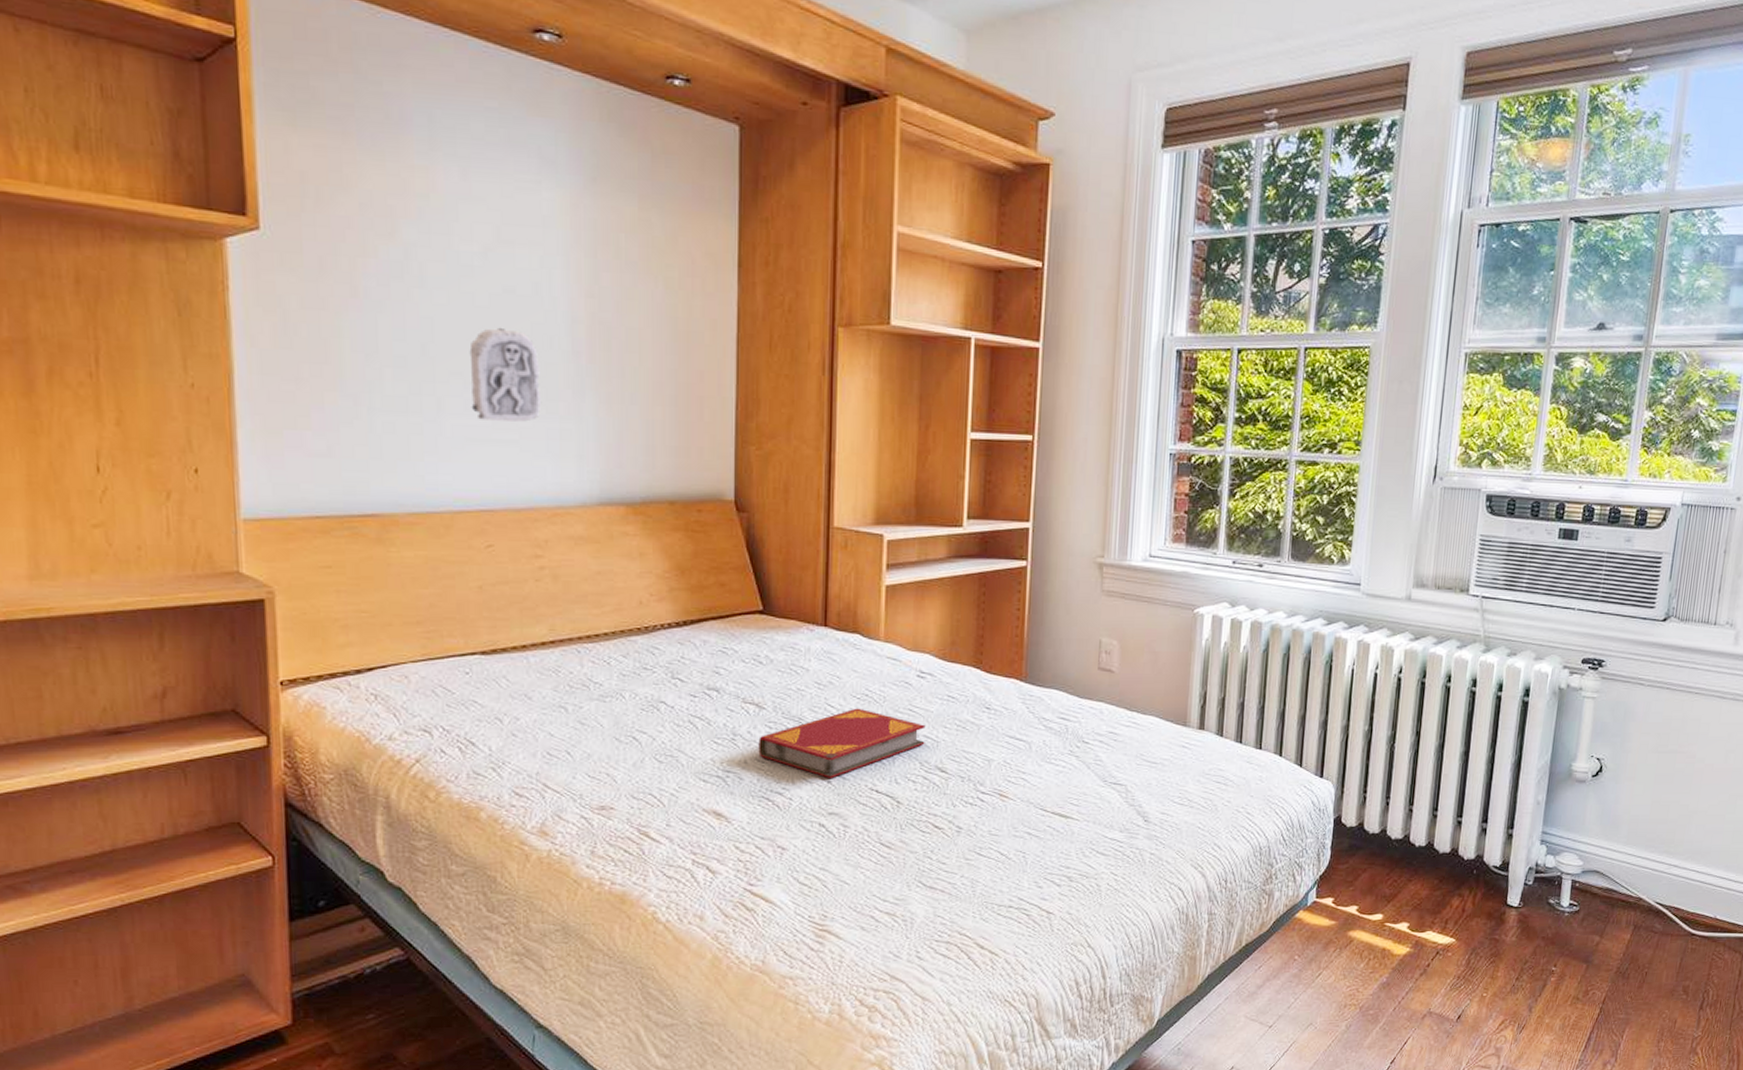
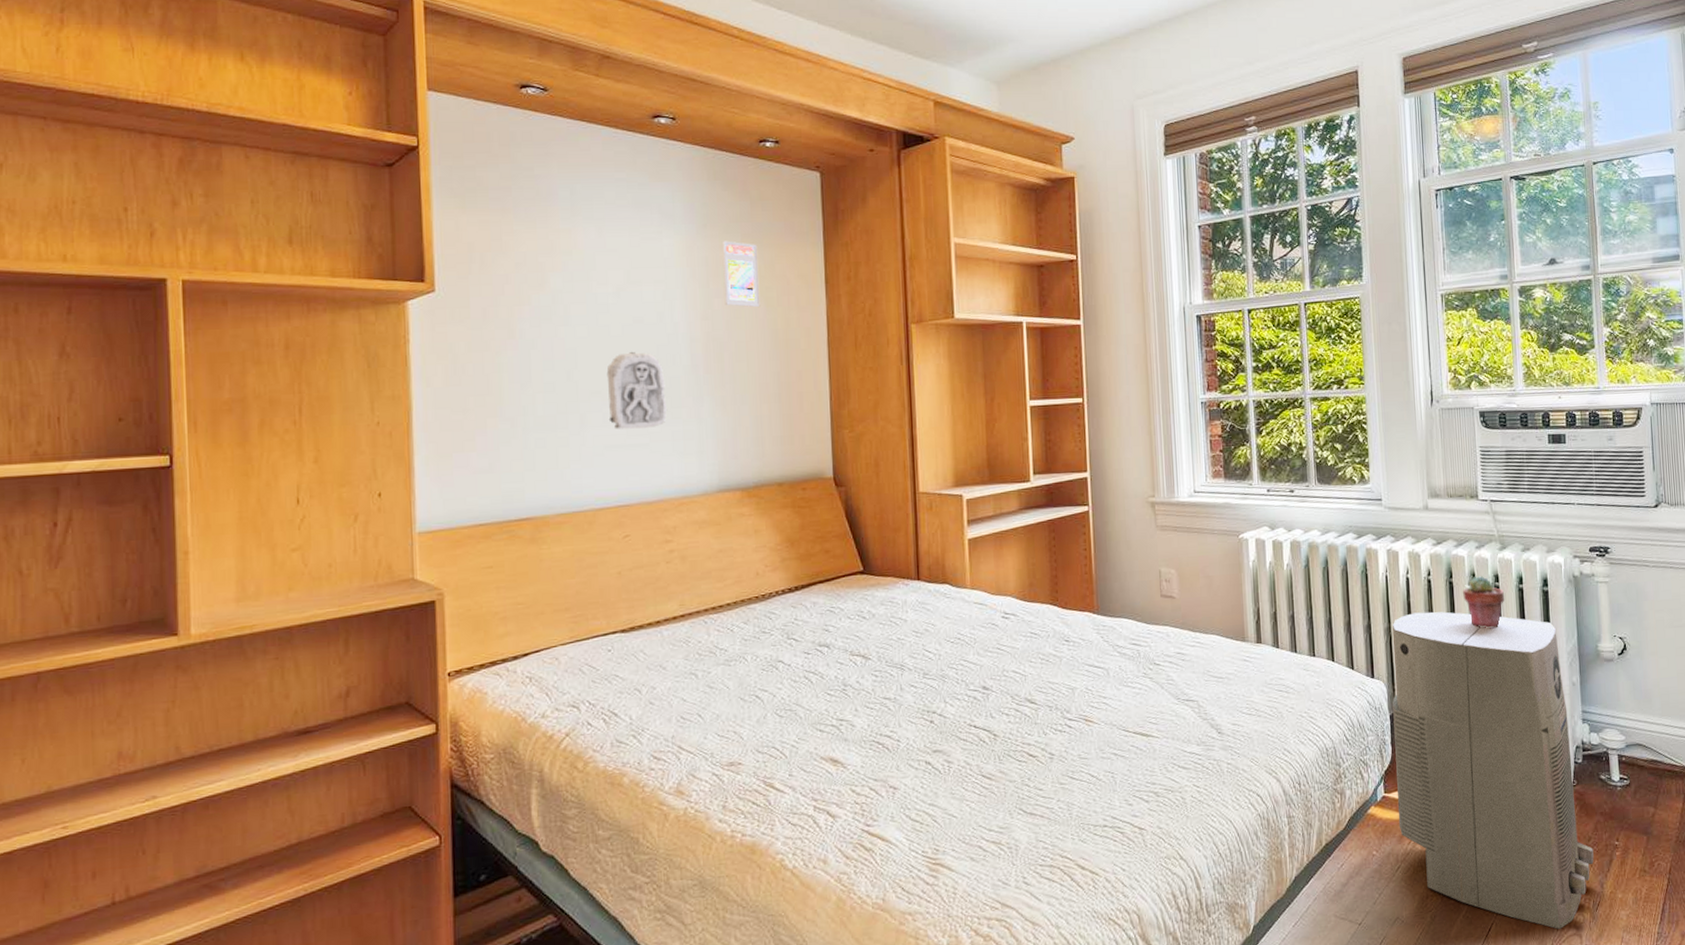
trading card display case: none [614,201,658,287] -> present [722,241,760,307]
hardback book: present [758,708,926,778] -> none [866,651,1014,718]
air purifier: none [1326,712,1530,1048] -> present [1392,611,1594,929]
potted succulent: none [1434,679,1480,737] -> present [1463,576,1504,629]

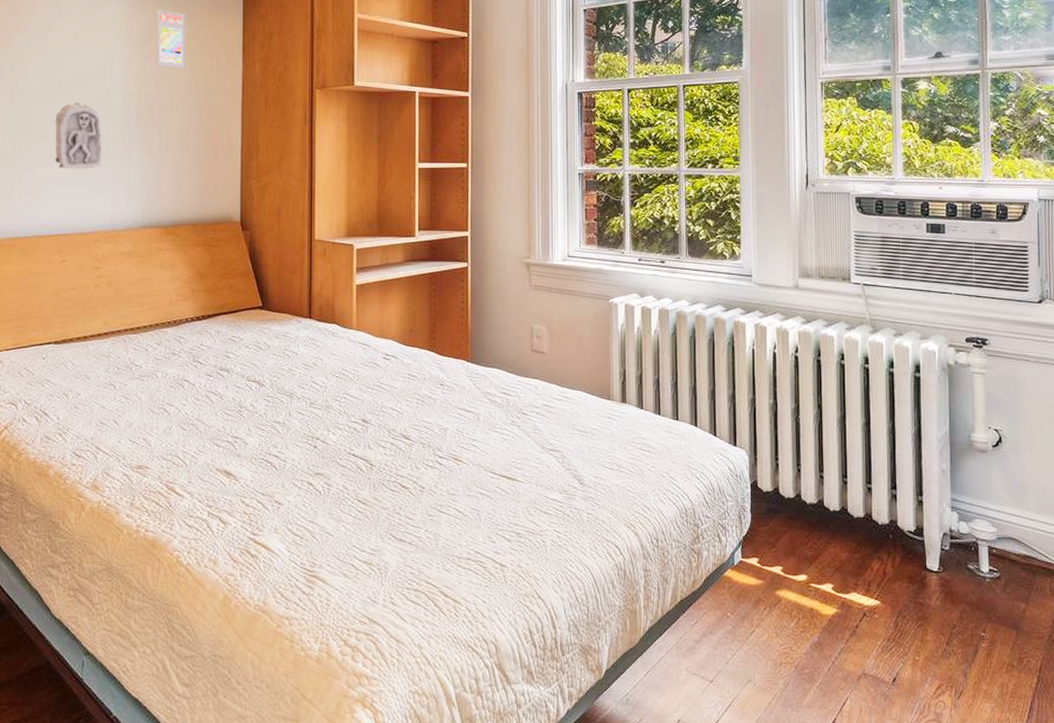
air purifier: present [1392,611,1594,929] -> none [754,387,958,713]
potted succulent: present [1463,576,1504,629] -> none [831,357,873,409]

